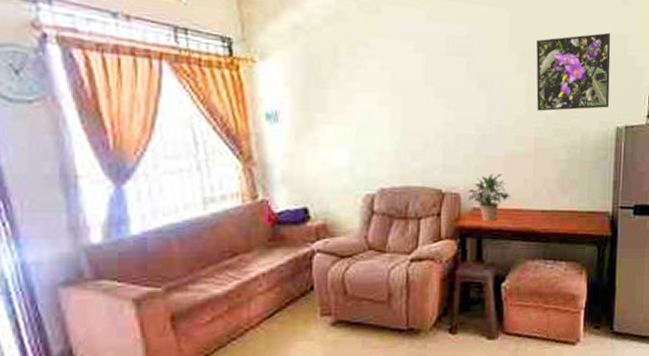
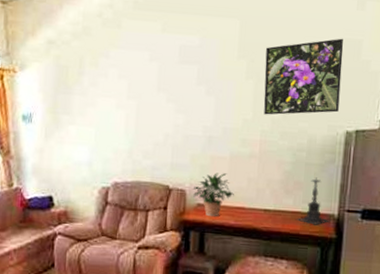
candle holder: none [573,174,607,224] -> present [296,177,332,225]

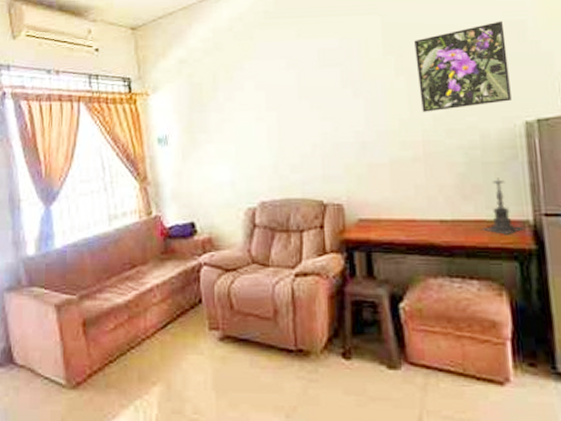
potted plant: present [193,173,234,217] -> none [352,182,401,234]

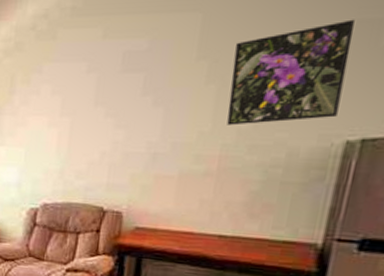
candle holder: present [481,177,527,235] -> none [260,198,313,256]

